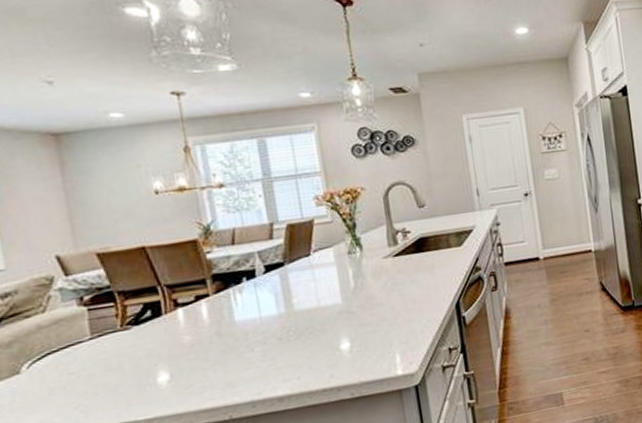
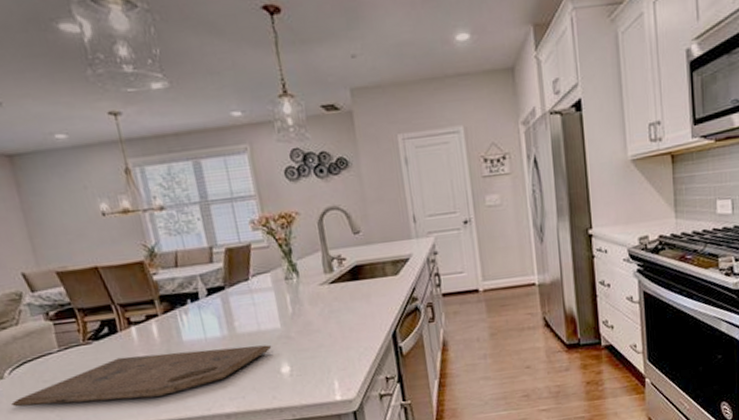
cutting board: none [26,321,332,405] -> present [11,345,272,407]

